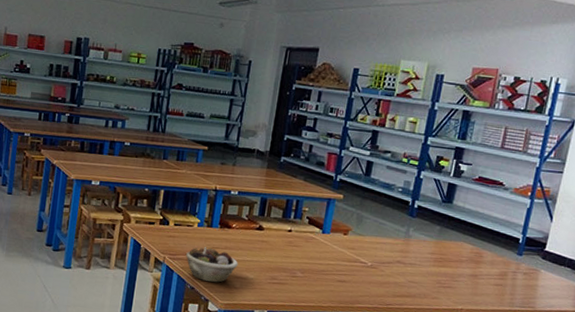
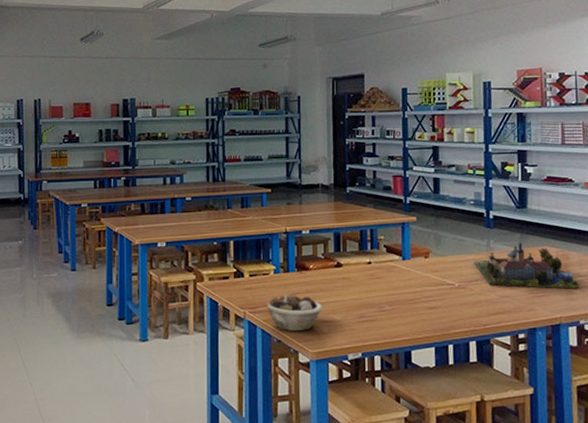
architectural model: none [390,234,486,286] -> present [474,242,579,289]

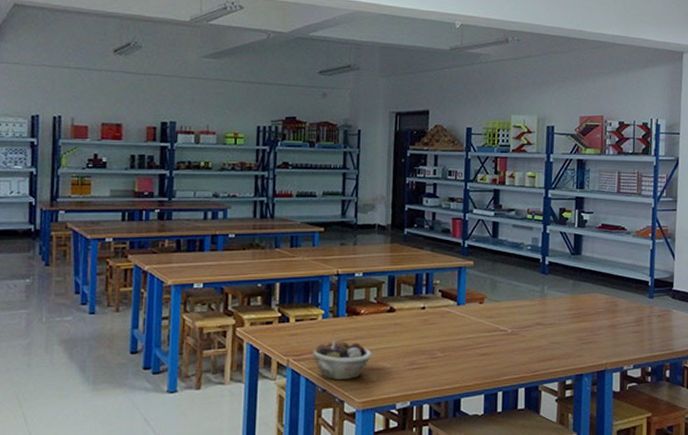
architectural model: present [474,242,579,289] -> none [527,289,625,335]

